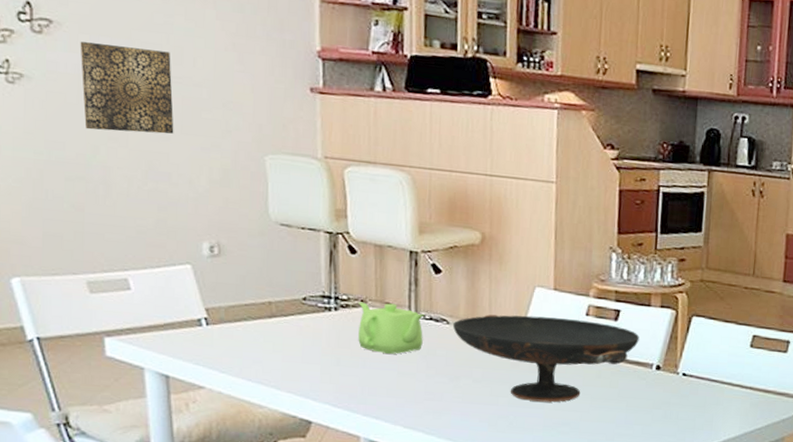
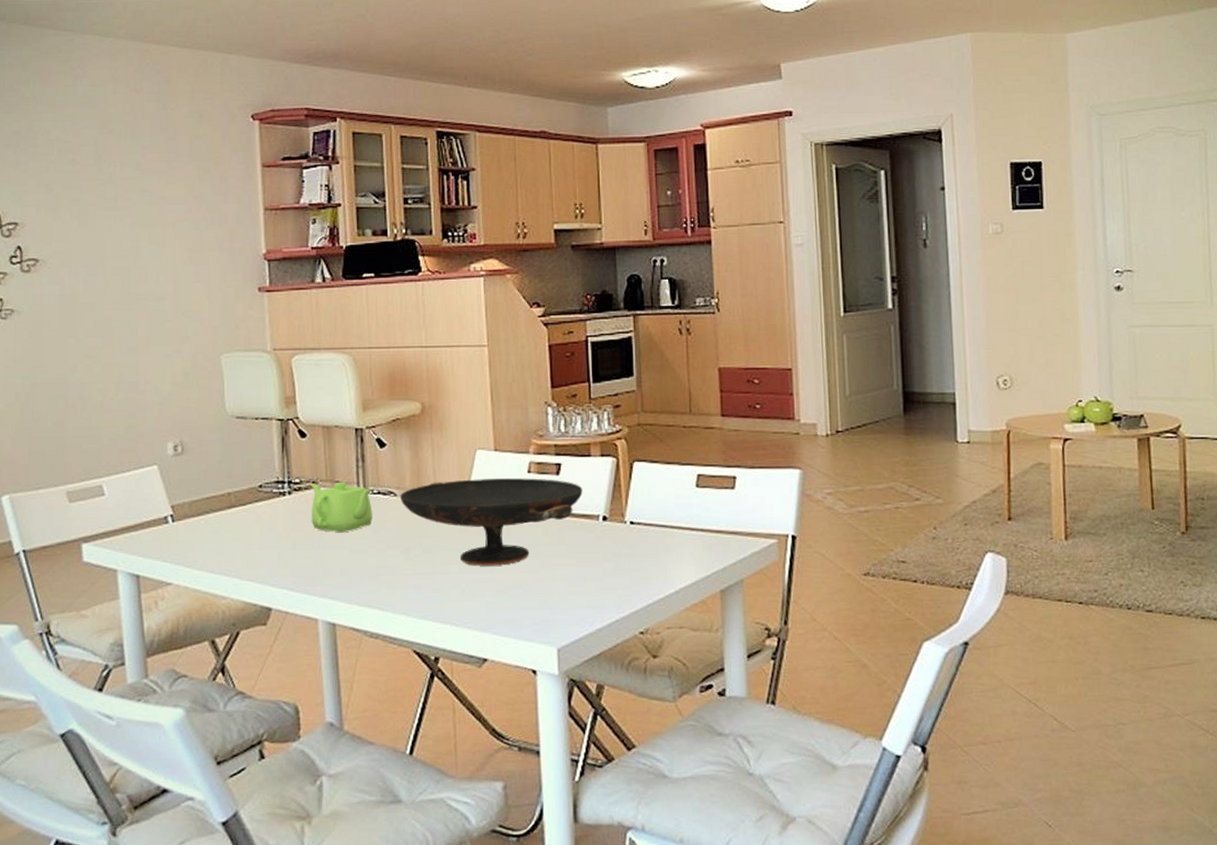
wall art: present [80,41,174,134] -> none [61,273,141,351]

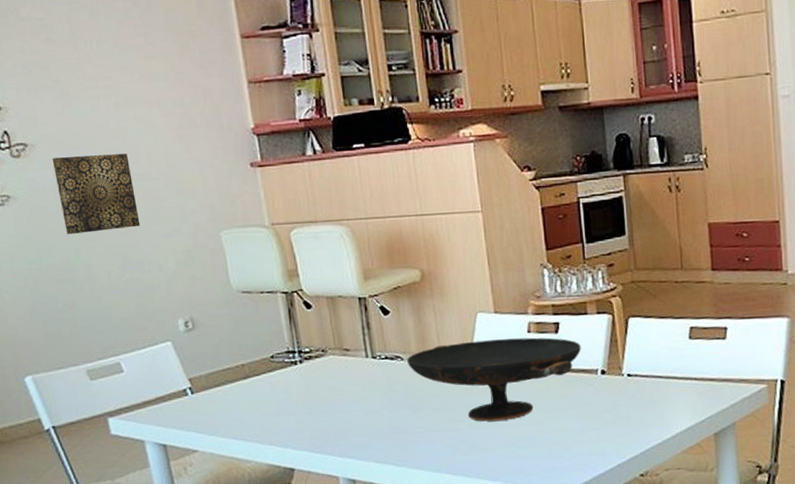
wall art: none [61,273,141,351] -> present [52,153,140,235]
teapot: present [310,482,372,533] -> none [319,349,382,397]

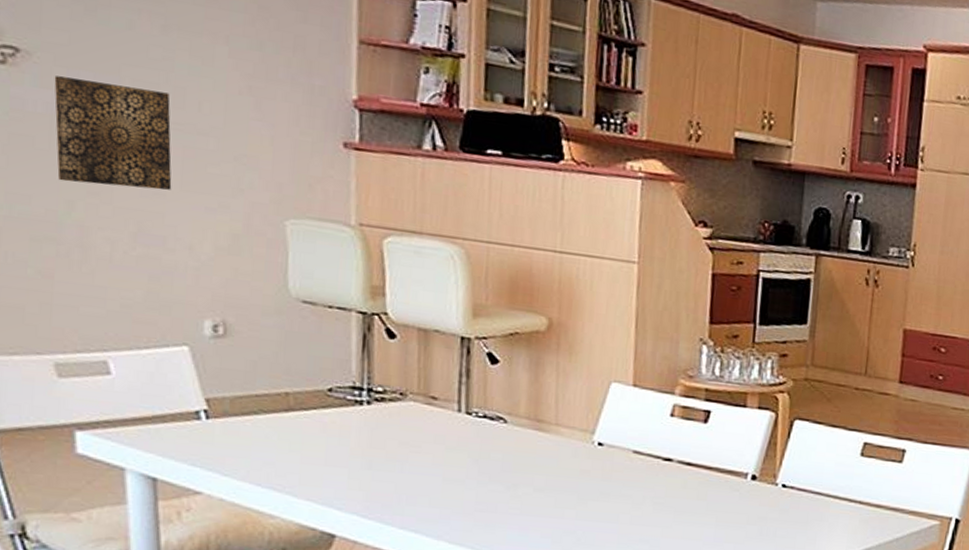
decorative bowl: present [406,337,581,422] -> none [510,412,733,516]

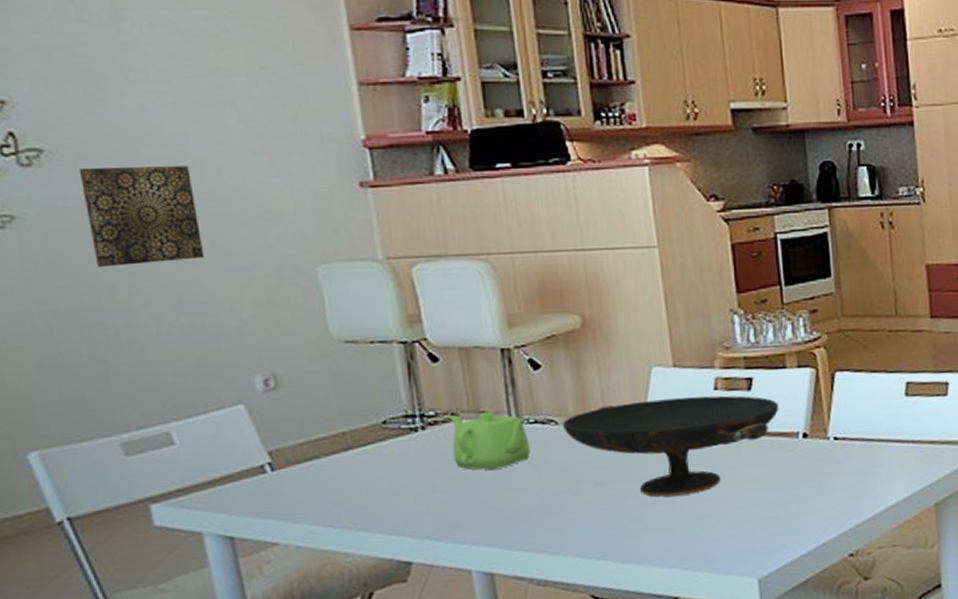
teapot: none [395,395,477,458] -> present [448,411,530,471]
decorative bowl: none [510,412,733,516] -> present [562,395,779,497]

